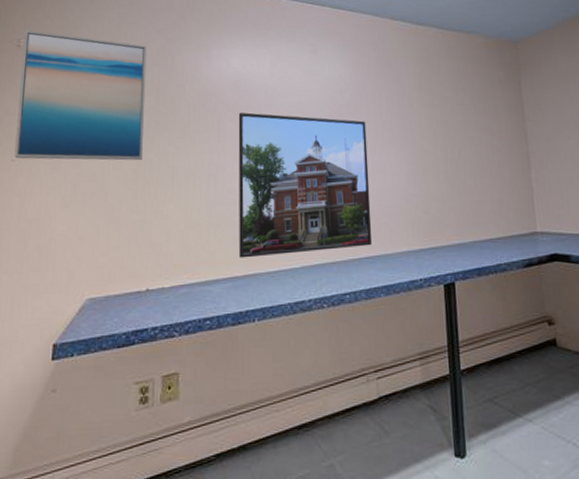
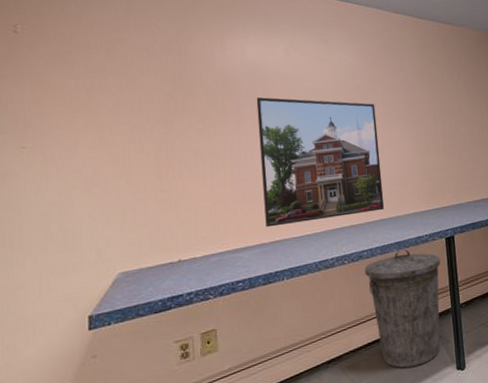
wall art: present [14,30,147,161] -> none [21,15,163,146]
trash can: none [346,295,438,446] -> present [364,249,441,368]

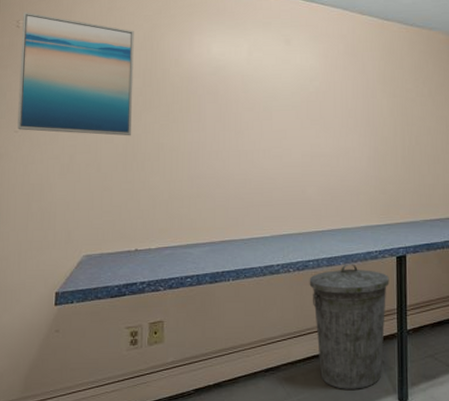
wall art: none [21,15,163,146] -> present [17,12,134,136]
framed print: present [256,97,385,227] -> none [217,96,335,226]

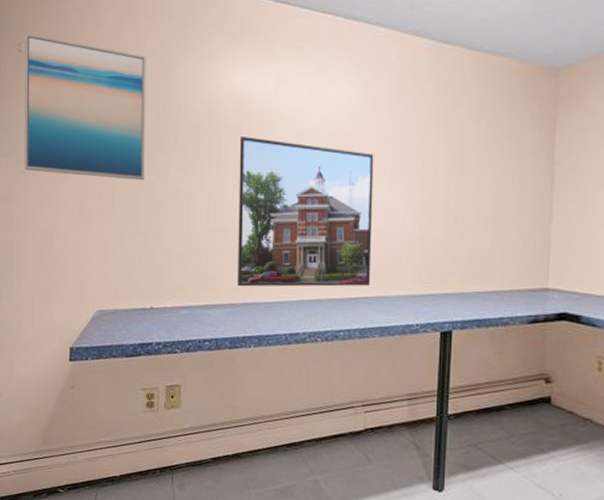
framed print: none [217,96,335,226] -> present [238,137,374,287]
trash can: present [309,263,390,389] -> none [338,336,431,474]

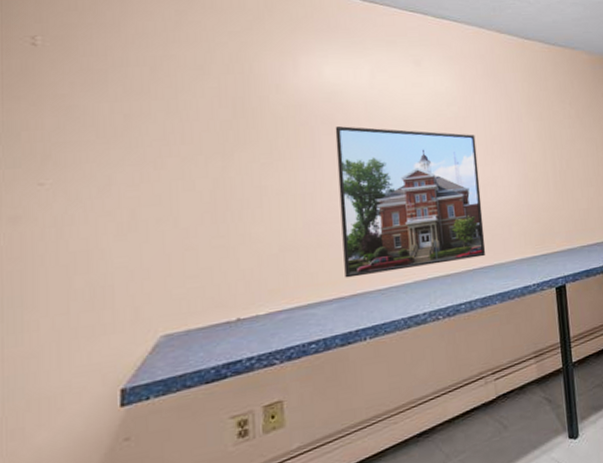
wall art: present [24,33,146,181] -> none [41,25,221,182]

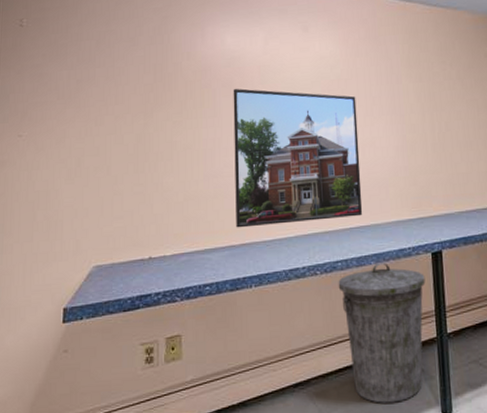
trash can: none [462,301,551,439] -> present [338,262,426,403]

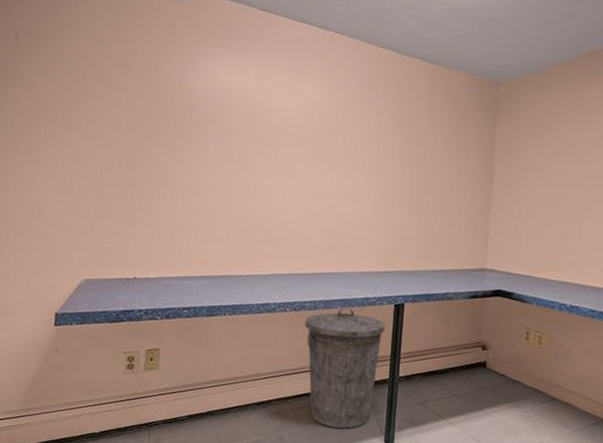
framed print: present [233,88,363,228] -> none [215,127,341,263]

